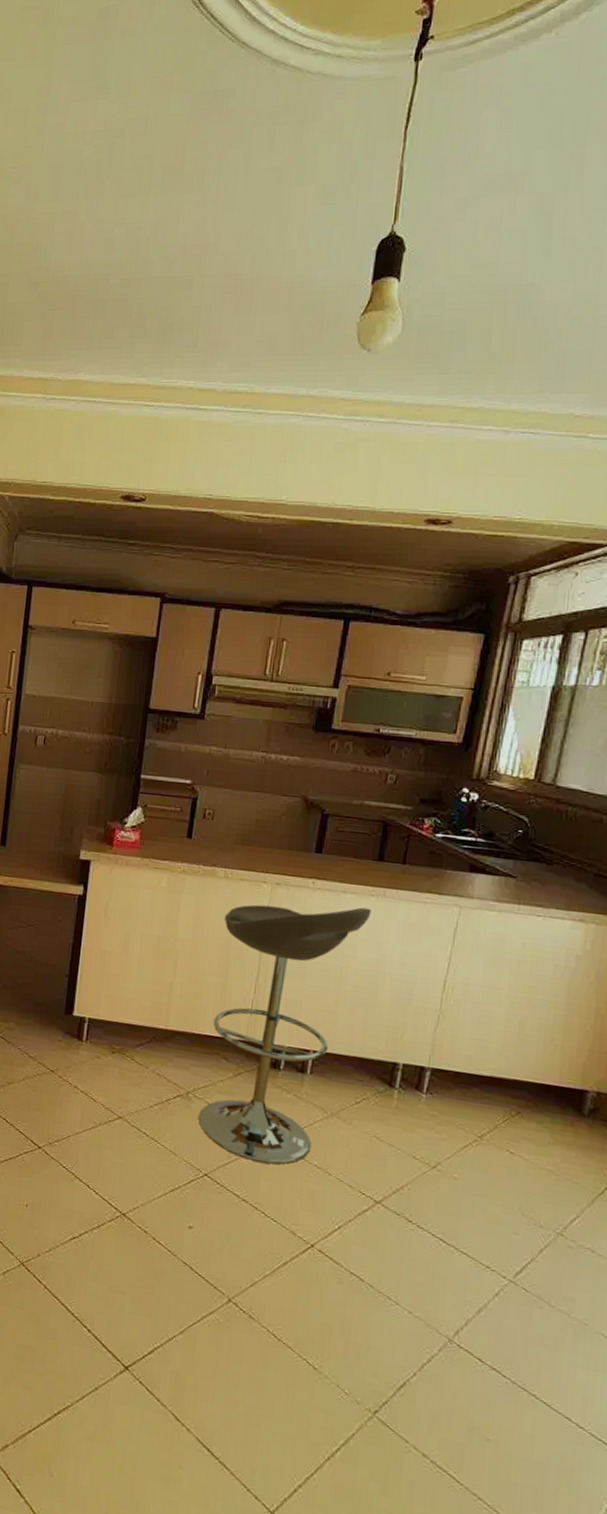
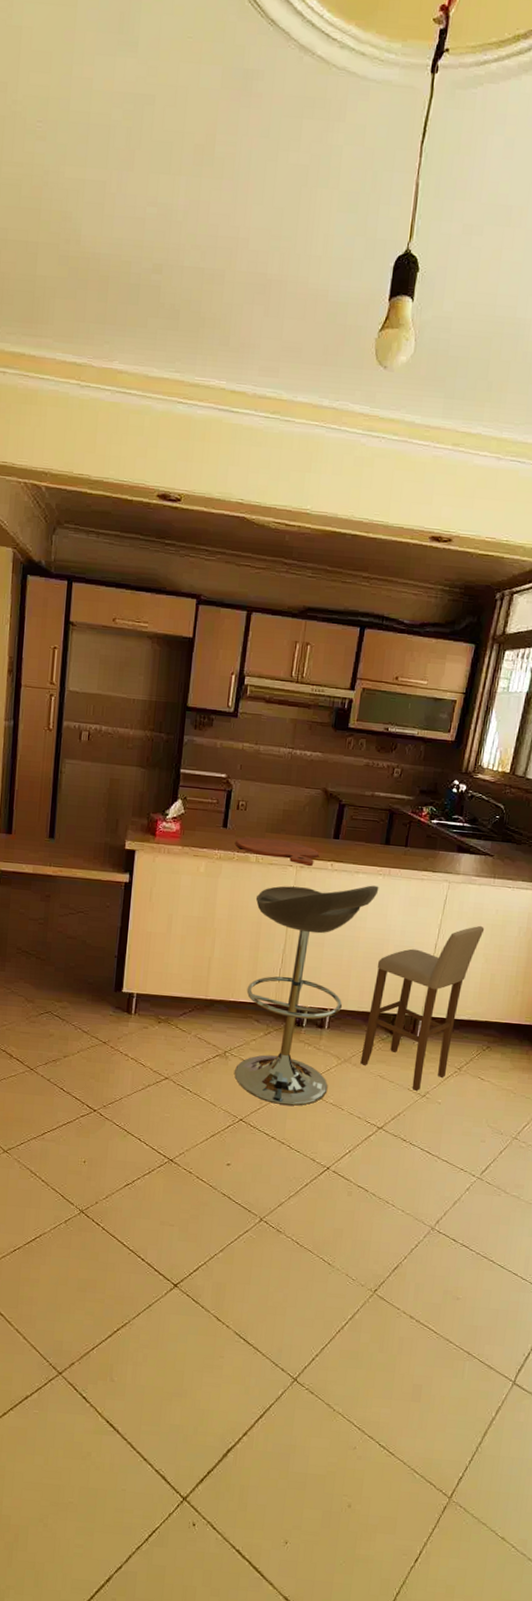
cutting board: none [201,849,298,884] -> present [236,837,319,867]
bar stool: none [351,960,509,1160] -> present [360,925,485,1091]

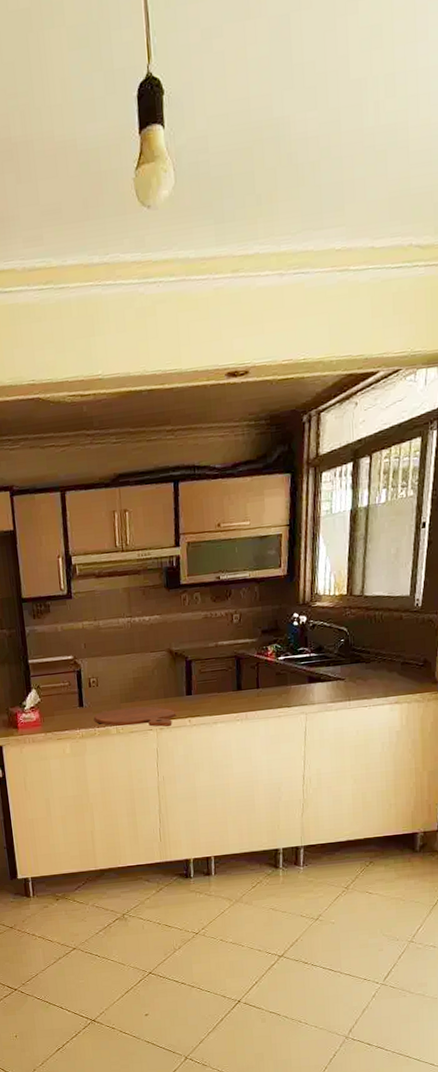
bar stool: present [234,885,379,1106] -> none [123,731,239,953]
bar stool: present [360,925,485,1091] -> none [250,749,348,916]

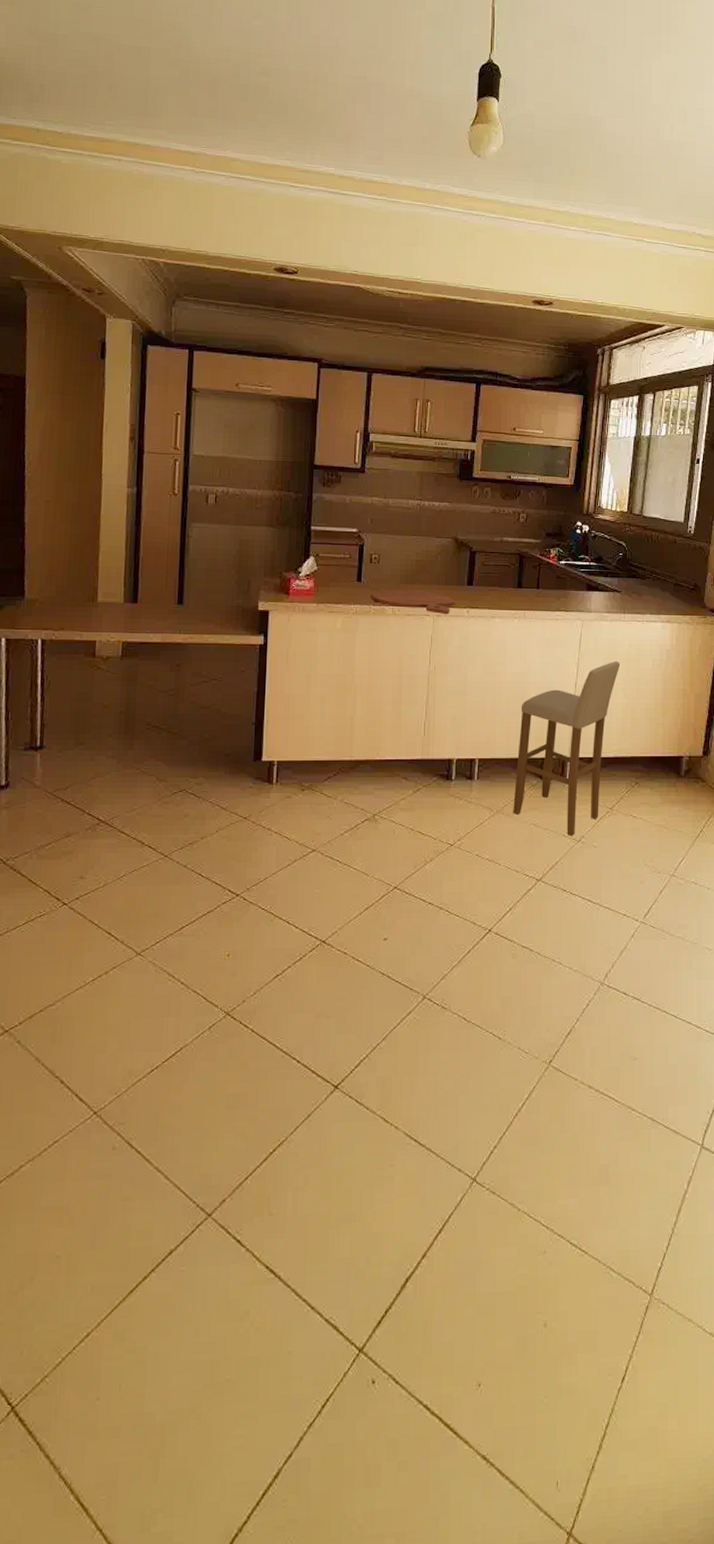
bar stool: none [250,749,348,916] -> present [513,660,621,836]

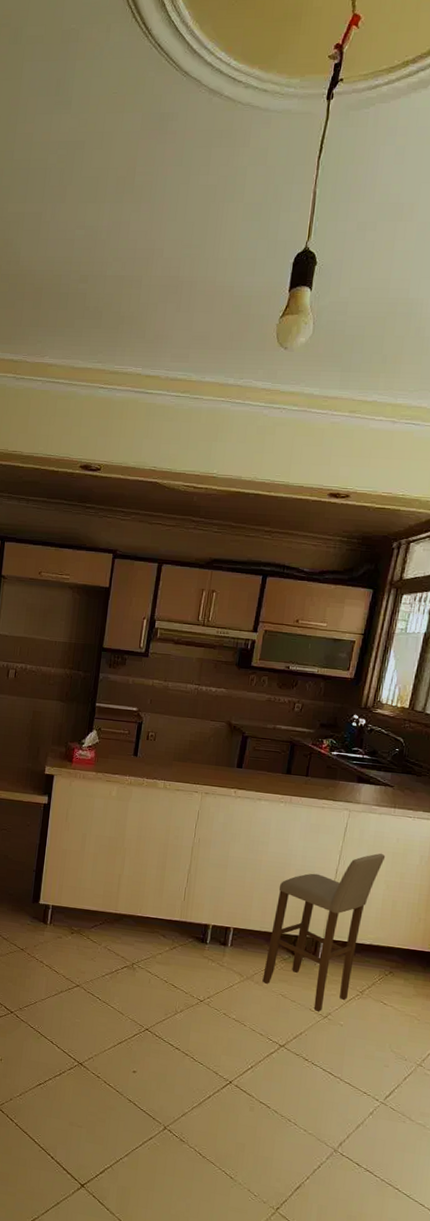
cutting board: present [371,589,454,615] -> none [145,764,223,794]

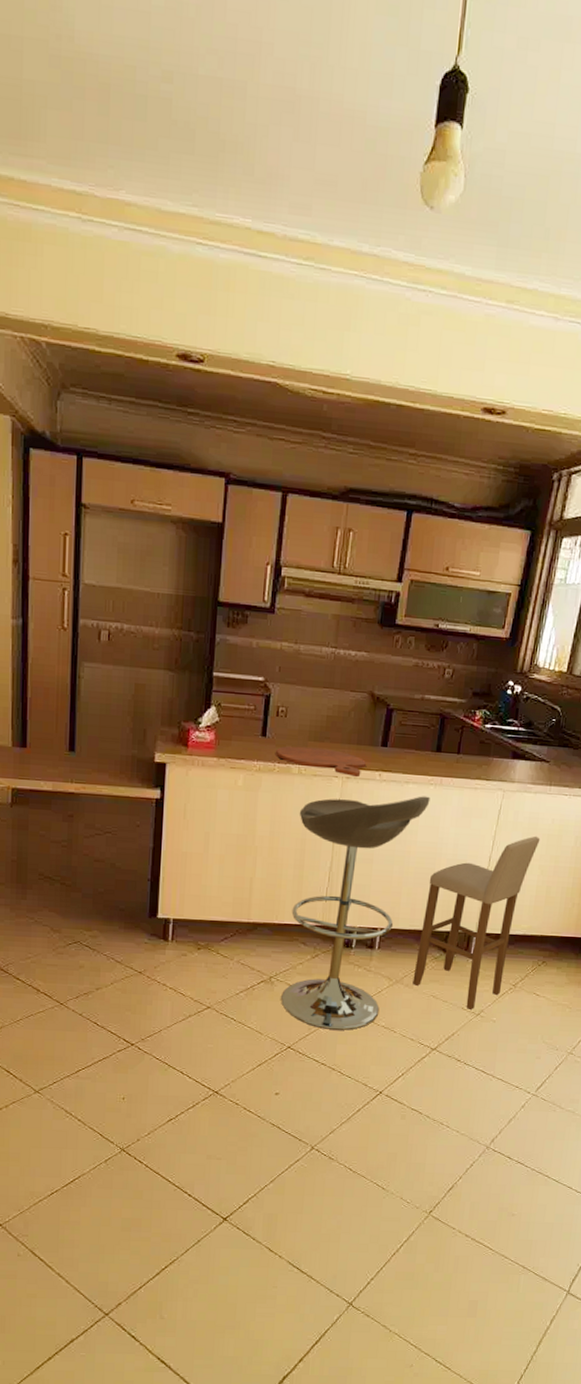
bar stool: none [141,810,281,1019] -> present [281,796,430,1030]
cutting board: none [145,764,223,794] -> present [276,746,366,778]

